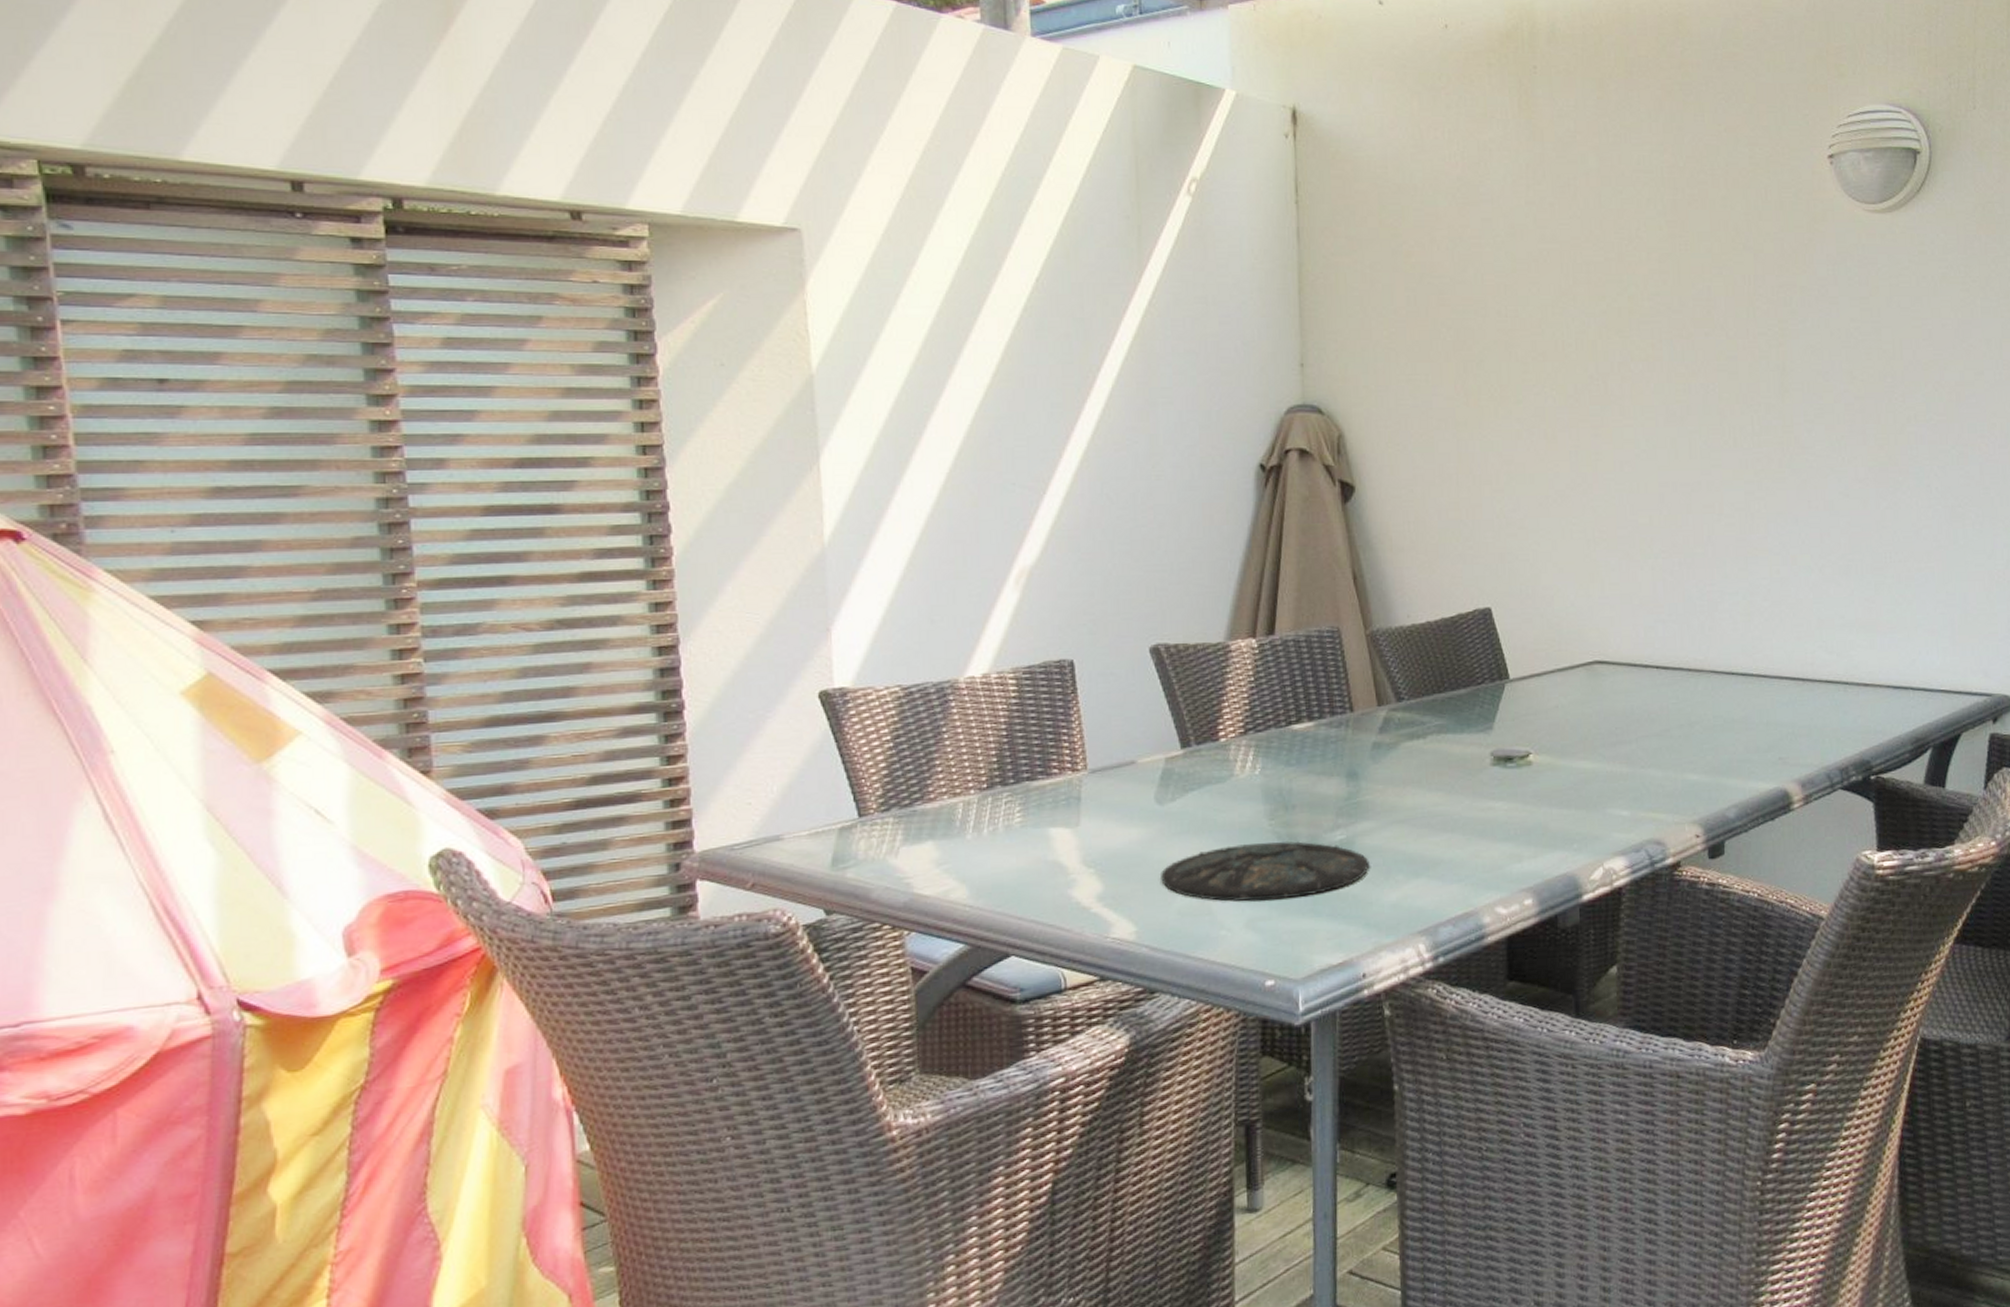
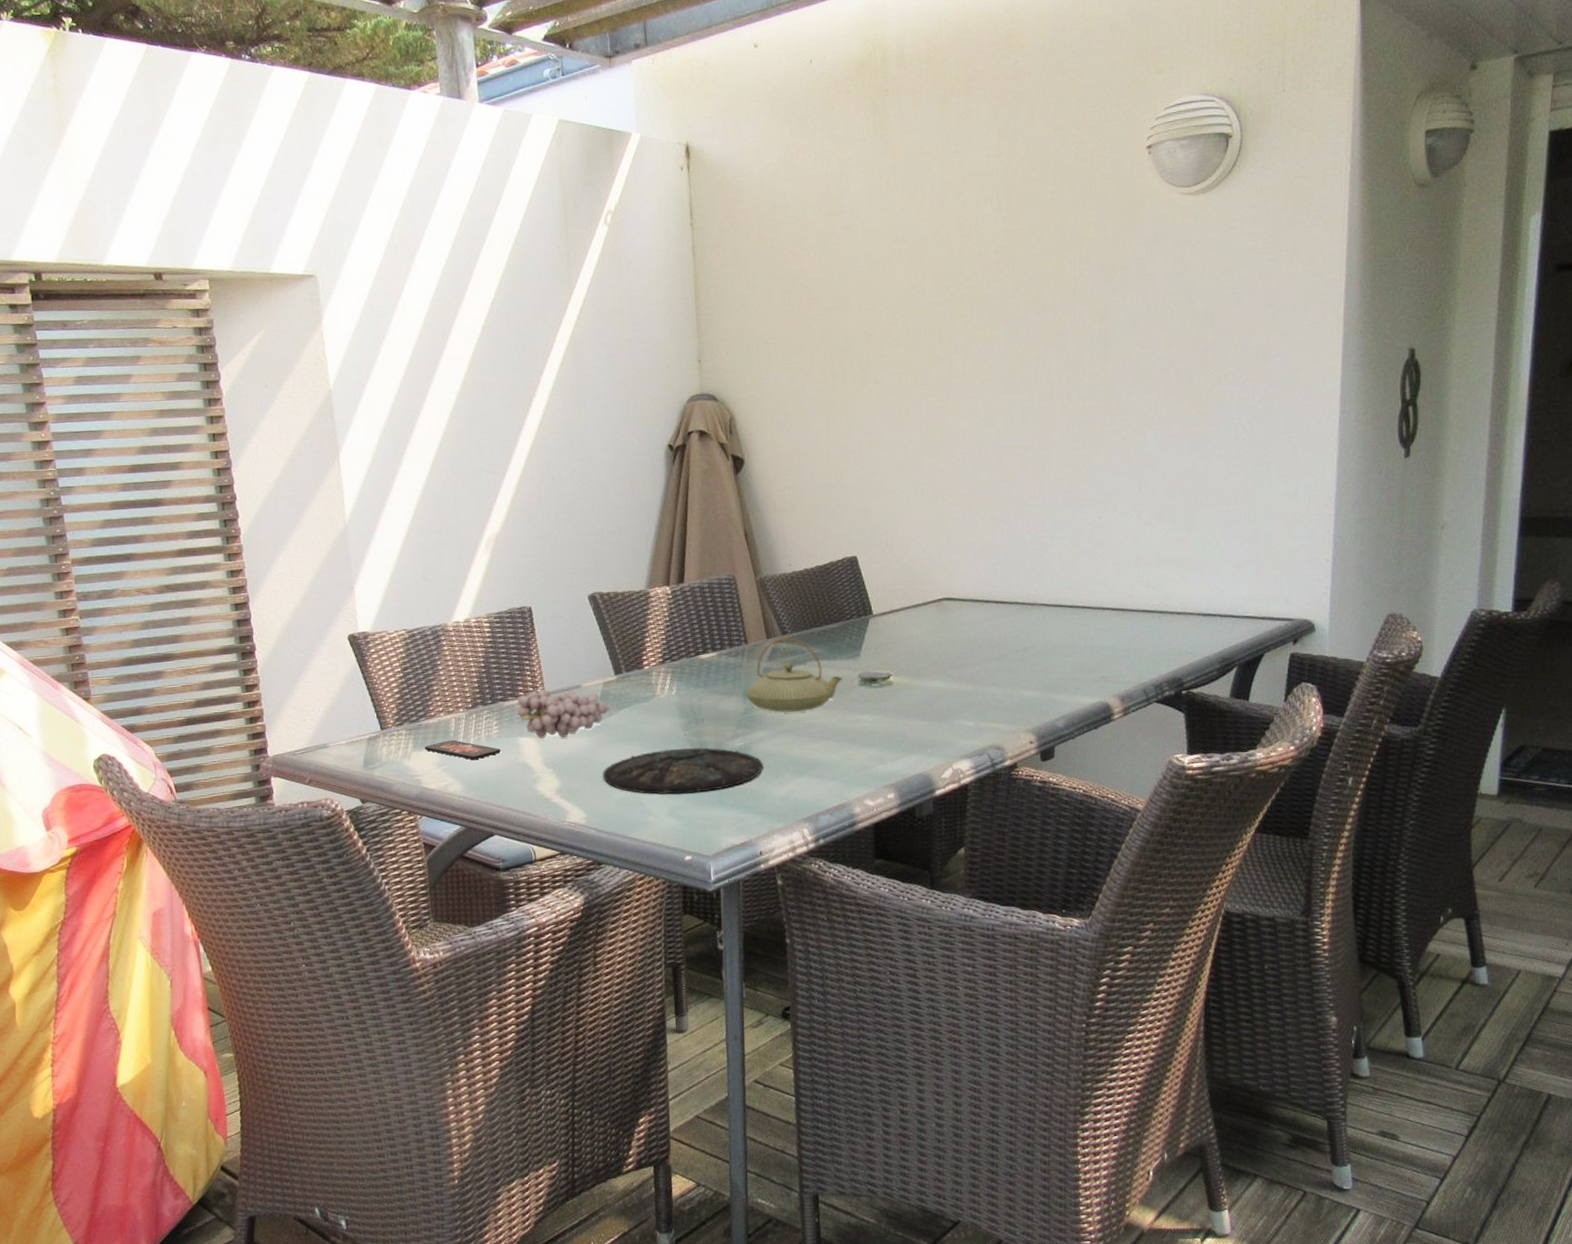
smartphone: none [919,830,1025,858] -> present [424,740,501,760]
fruit: none [1049,766,1173,830] -> present [517,689,610,739]
teapot: none [1348,705,1472,798] -> present [745,637,843,713]

